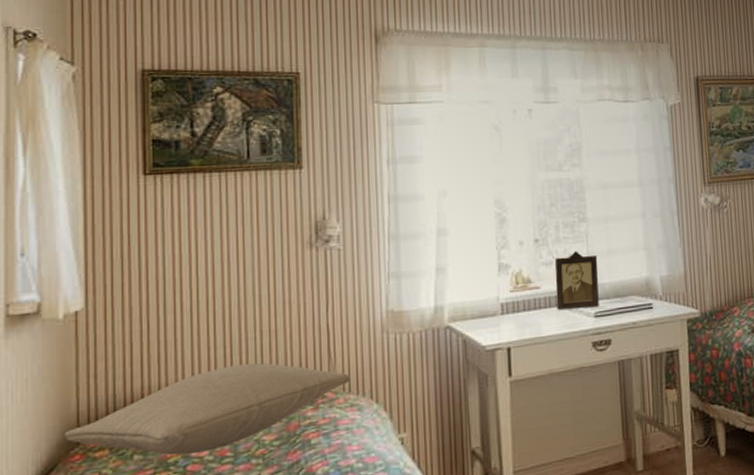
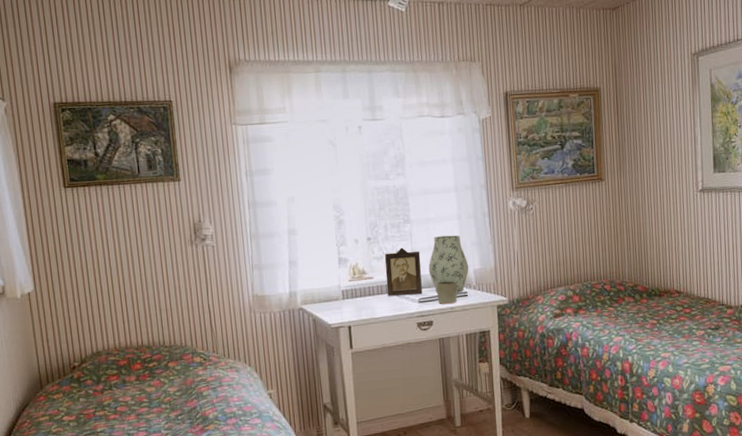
pillow: present [65,363,352,456] -> none [32,333,230,400]
vase: none [607,236,655,304] -> present [428,235,469,293]
mug: none [616,290,641,320] -> present [437,281,458,305]

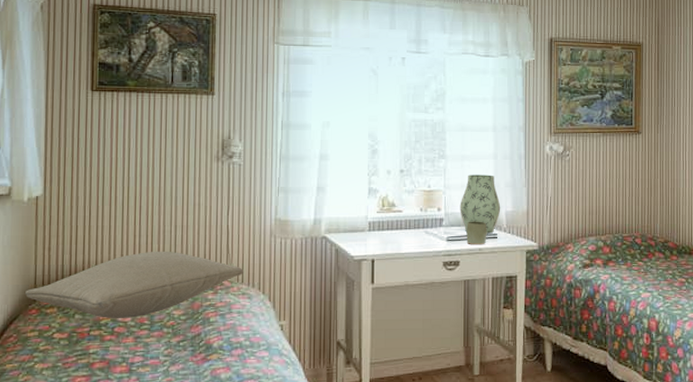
pillow: none [32,333,230,400] -> present [25,251,245,318]
photo frame: present [384,247,422,296] -> none [415,183,453,233]

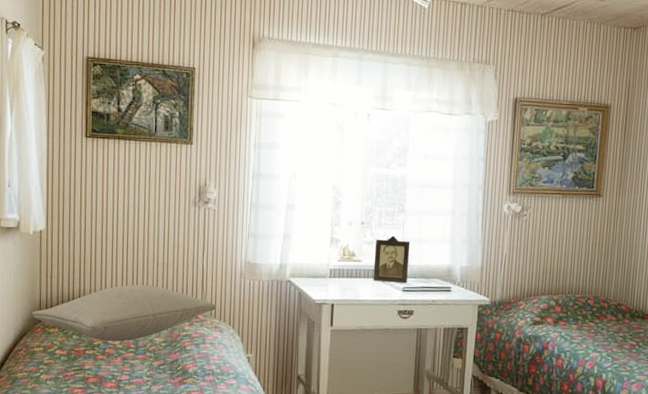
photo frame: none [415,183,453,233] -> present [373,235,410,284]
vase: present [460,175,501,234] -> none [416,229,456,287]
mug: present [466,221,487,245] -> none [421,274,442,297]

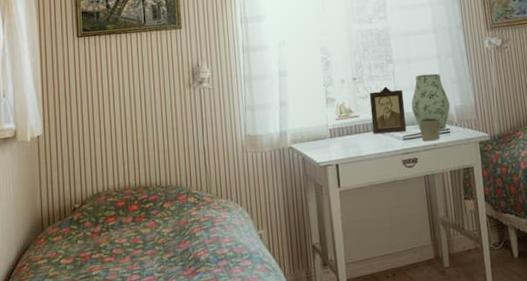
pillow: present [32,284,217,342] -> none [34,174,223,242]
vase: none [416,229,456,287] -> present [411,73,450,129]
mug: none [421,274,442,297] -> present [420,118,441,142]

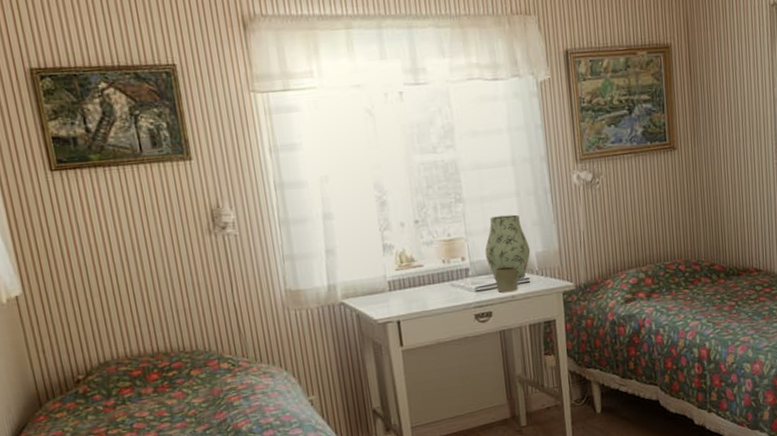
photo frame: present [369,86,406,134] -> none [435,230,479,286]

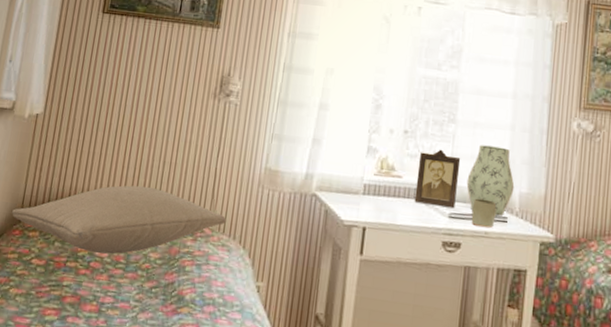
pillow: none [28,337,262,416] -> present [12,185,227,255]
photo frame: none [435,230,479,286] -> present [414,149,461,209]

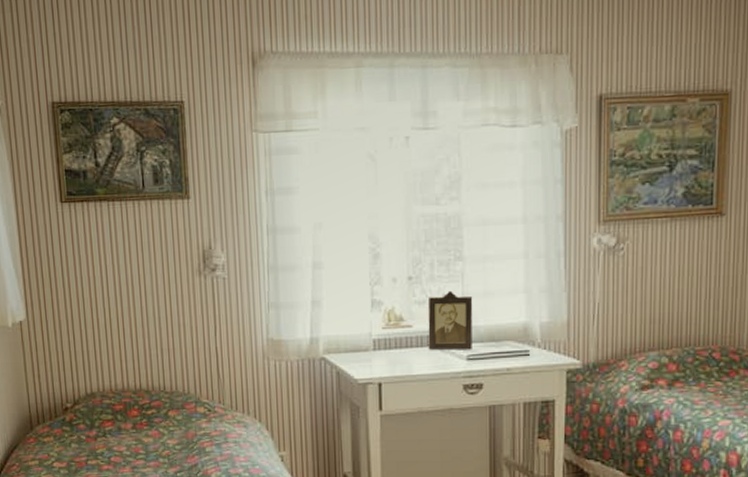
pillow: present [12,185,227,255] -> none [22,376,238,447]
vase: present [466,145,515,216] -> none [482,278,534,350]
mug: present [471,198,497,229] -> none [491,335,517,365]

